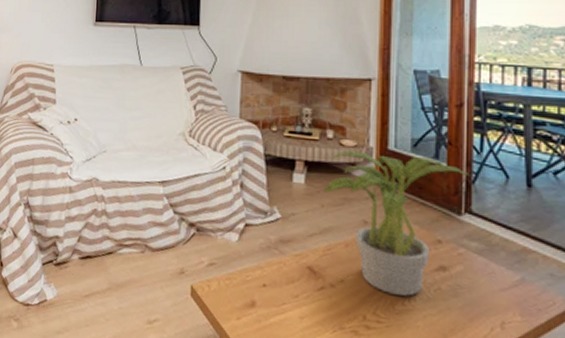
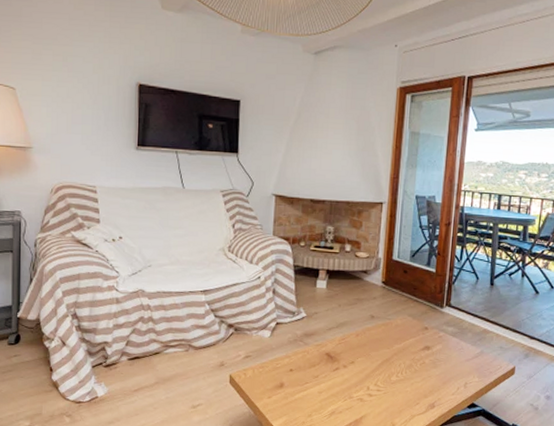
potted plant: present [323,150,471,296] -> none [341,261,453,370]

